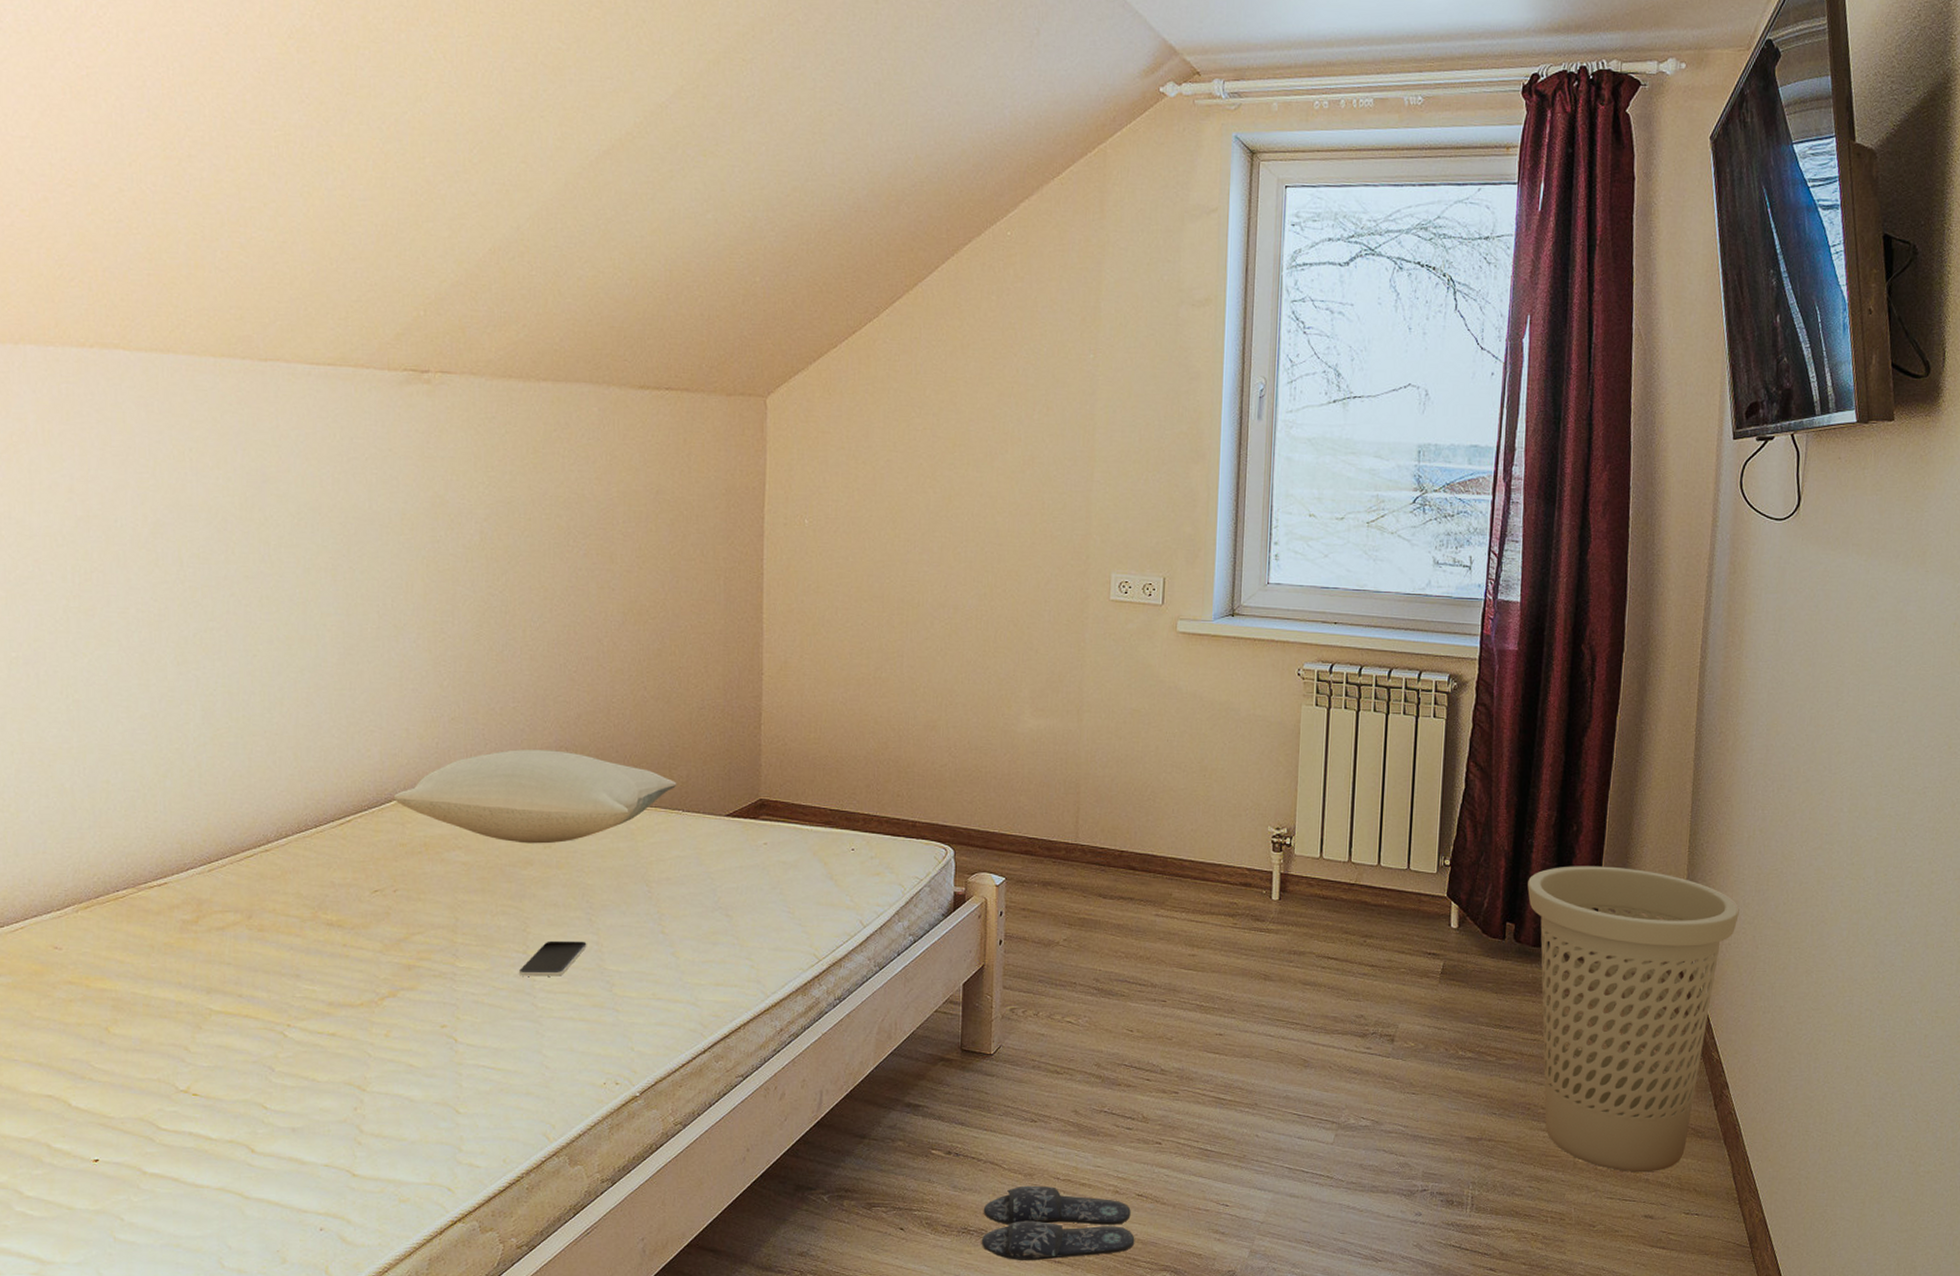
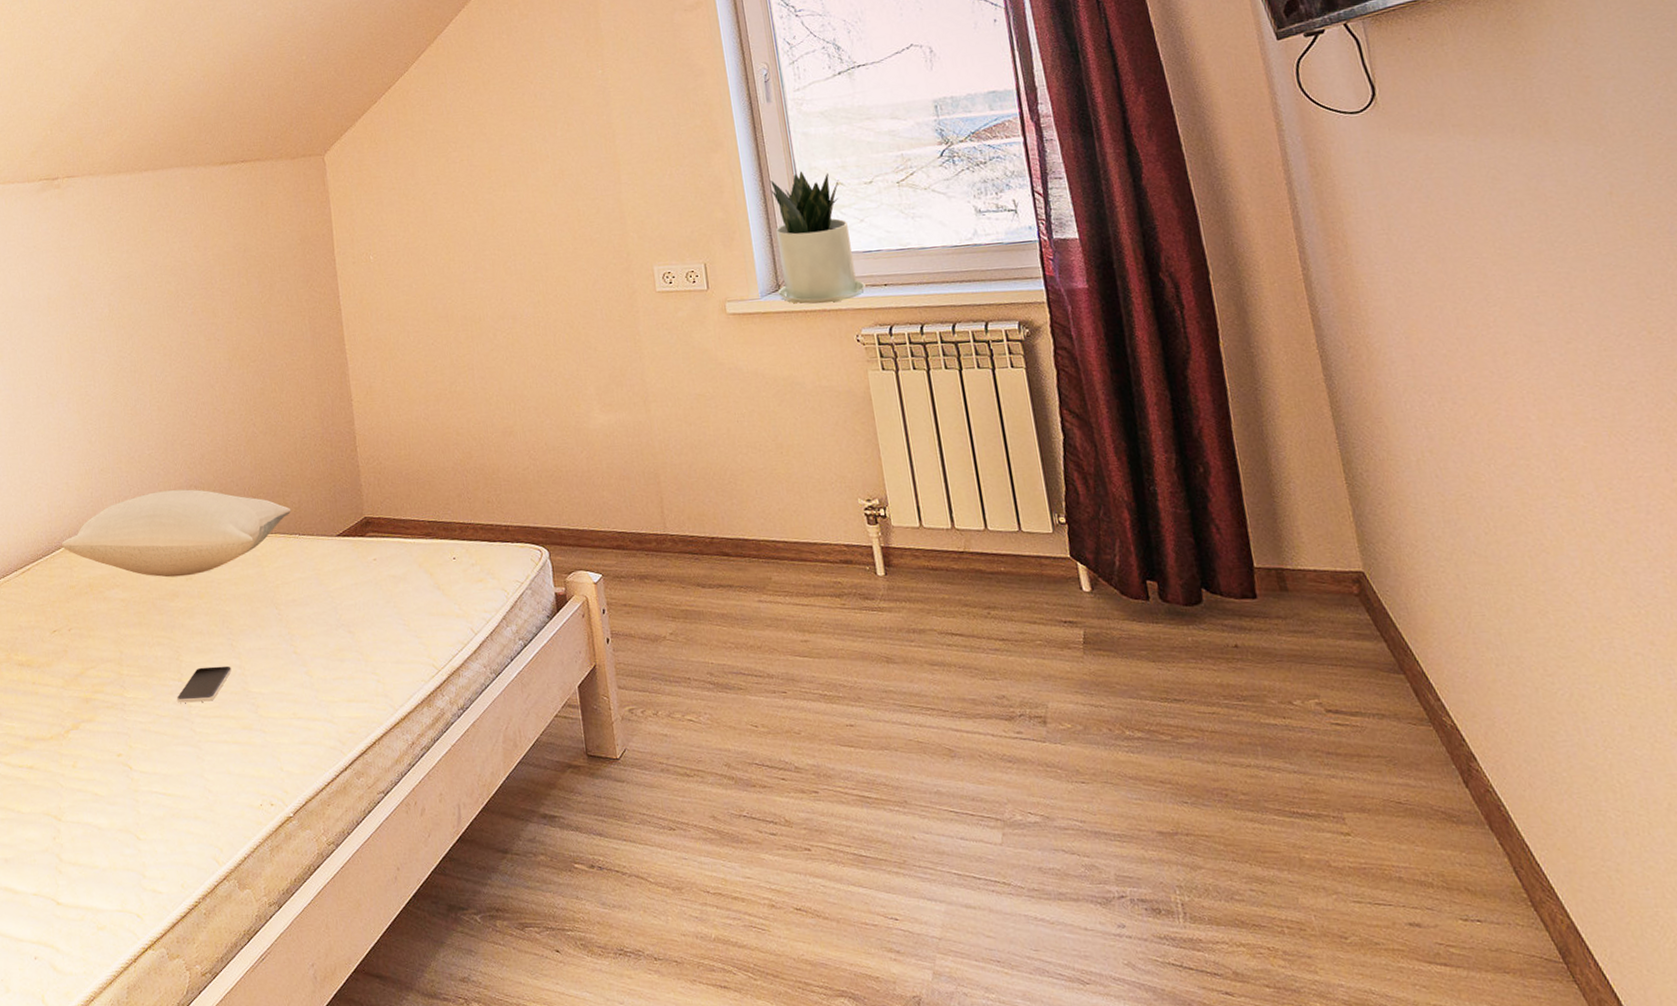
slippers: present [982,1185,1135,1261] -> none [636,900,803,987]
planter: none [1231,496,1316,634] -> present [770,171,866,305]
laundry basket: present [1527,866,1740,1171] -> none [1160,508,1440,868]

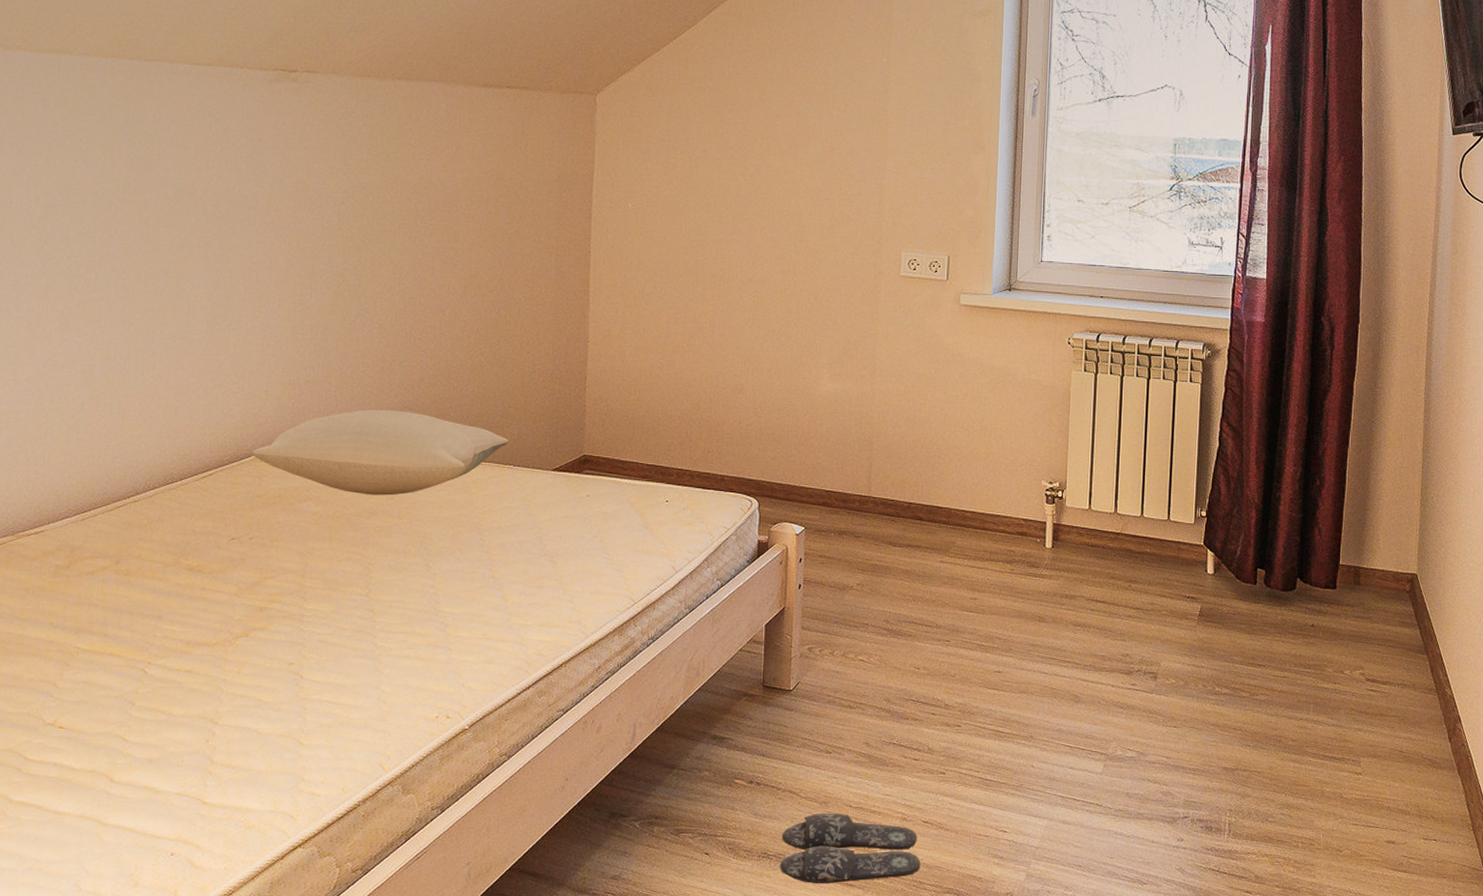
smartphone: present [177,665,232,703] -> none [362,584,424,618]
slippers: none [636,900,803,987] -> present [780,813,921,884]
planter: present [770,171,866,305] -> none [1008,184,1085,307]

